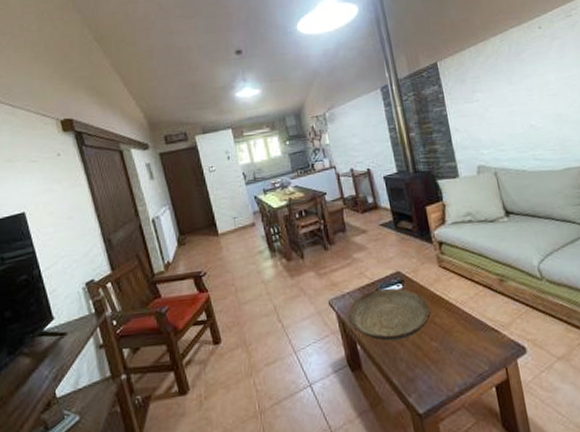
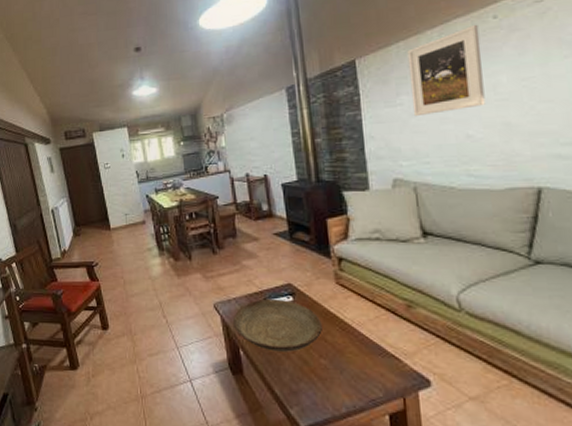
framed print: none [477,33,541,111] -> present [407,24,486,117]

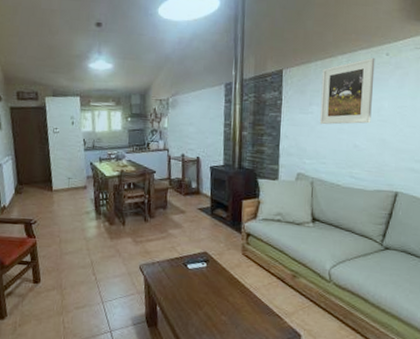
decorative bowl: present [232,298,322,352] -> none [153,263,227,310]

